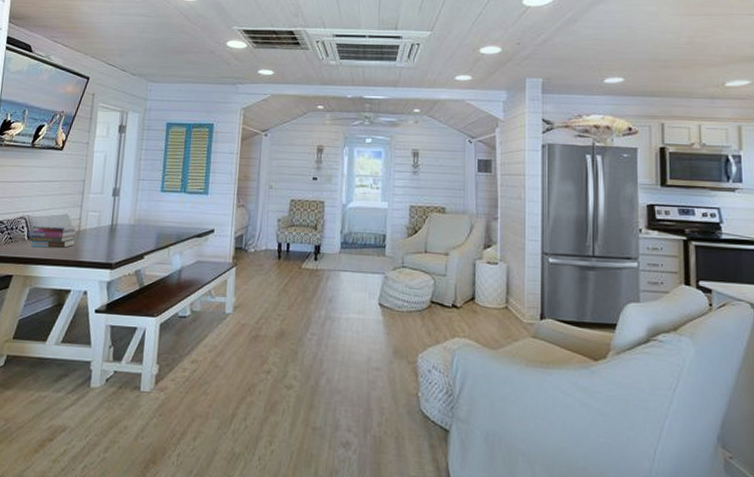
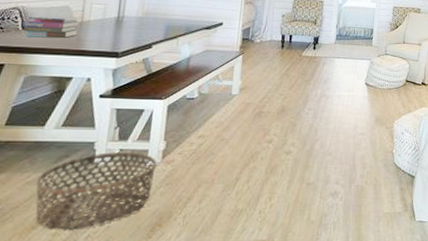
basket: none [38,374,150,457] -> present [35,151,157,229]

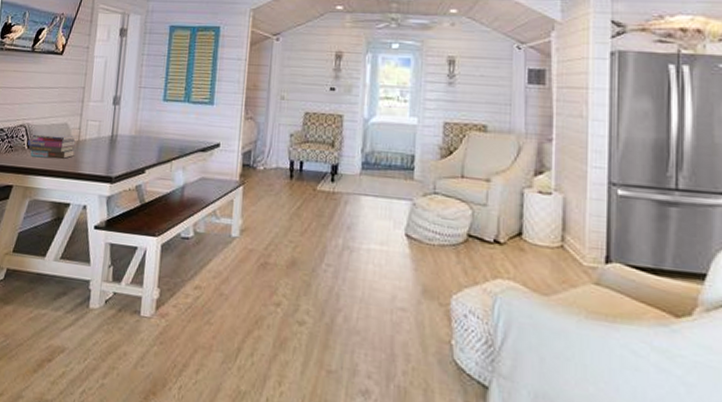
basket: present [35,151,157,229] -> none [37,294,150,381]

